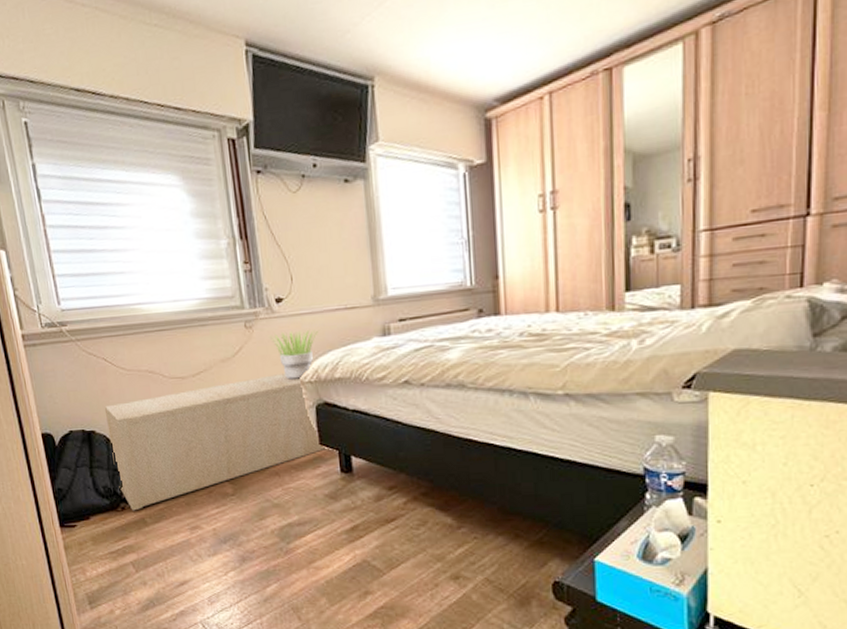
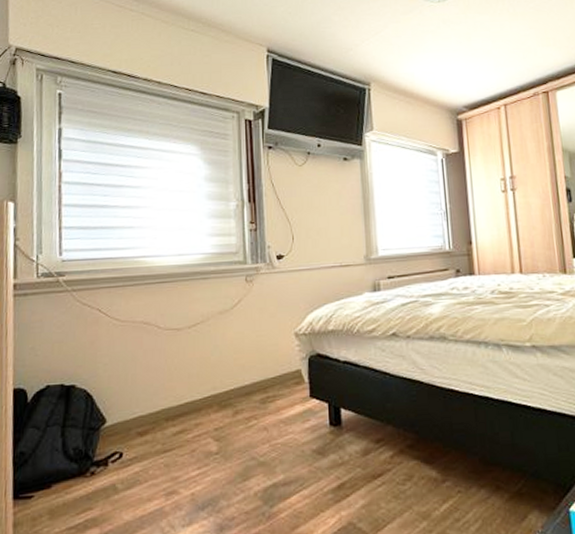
storage bench: present [104,367,325,511] -> none [90,320,315,476]
potted plant: present [269,330,318,380] -> none [268,285,314,332]

